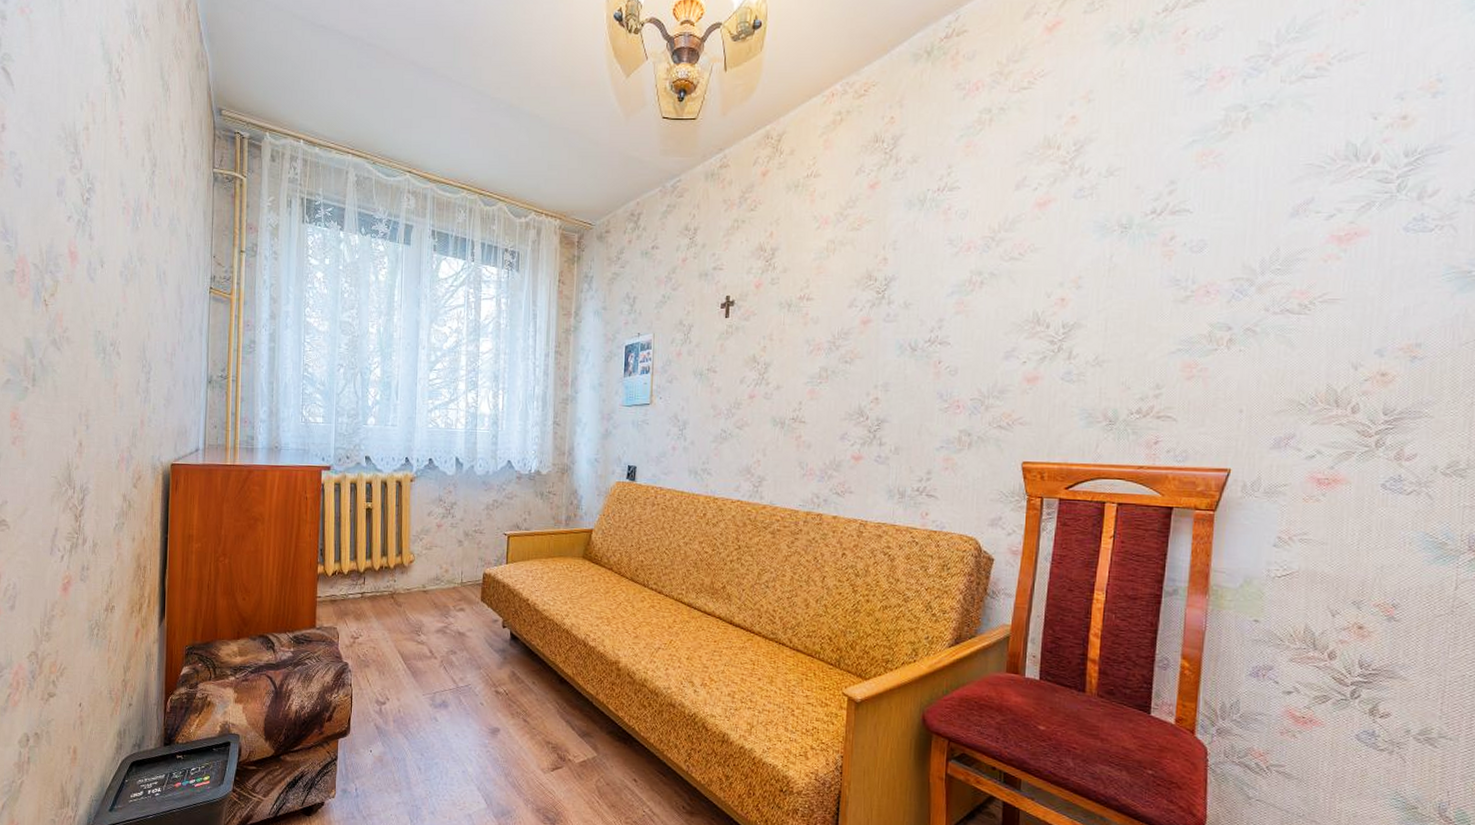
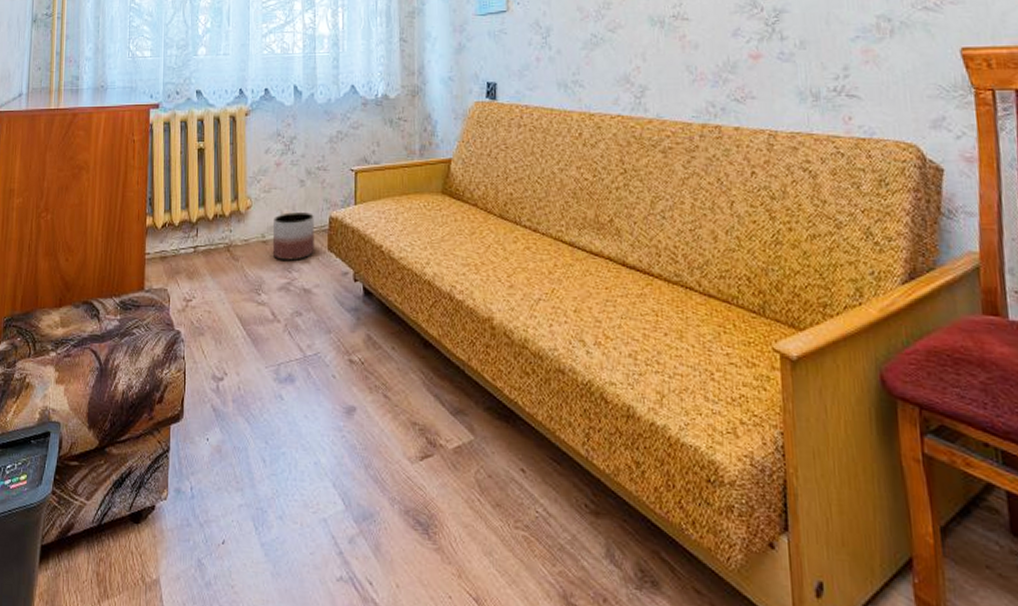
planter: none [432,567,470,608] -> present [272,212,315,261]

